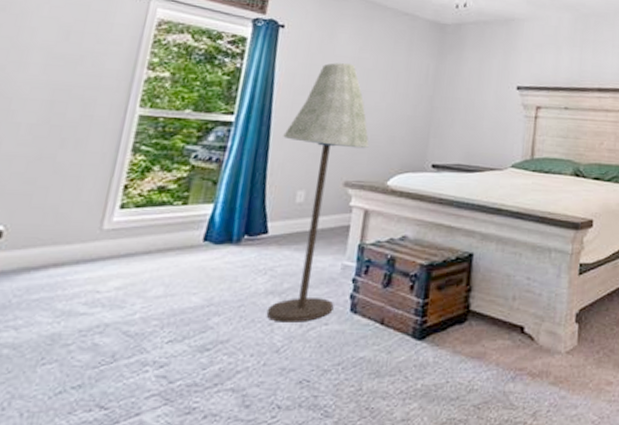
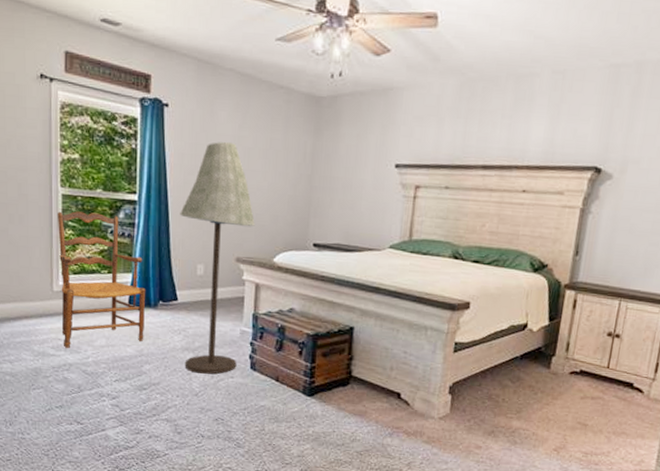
armchair: none [102,134,231,304] -> present [58,211,146,349]

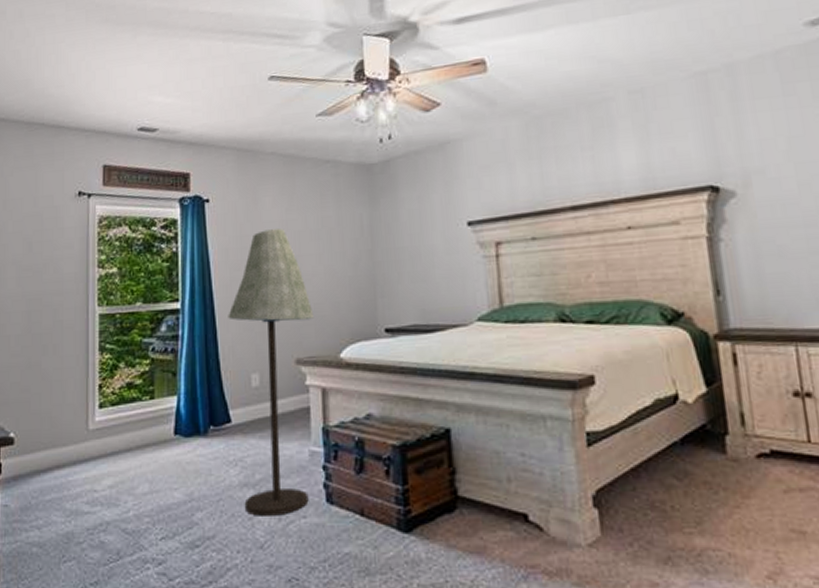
armchair: present [58,211,146,349] -> none [94,329,194,503]

